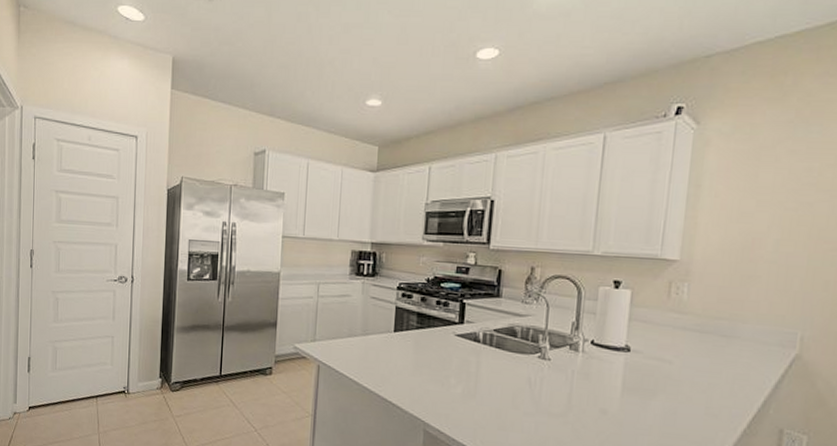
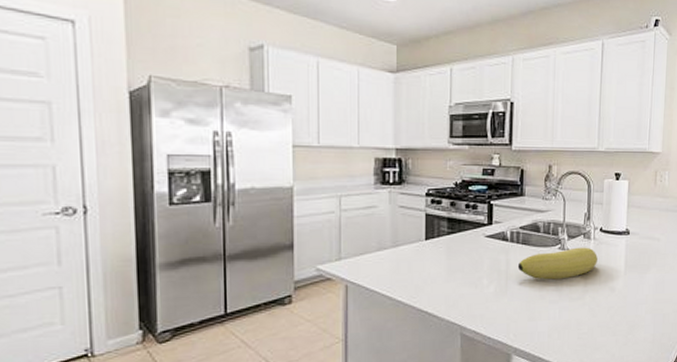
fruit: none [489,358,586,392] -> present [517,247,597,280]

